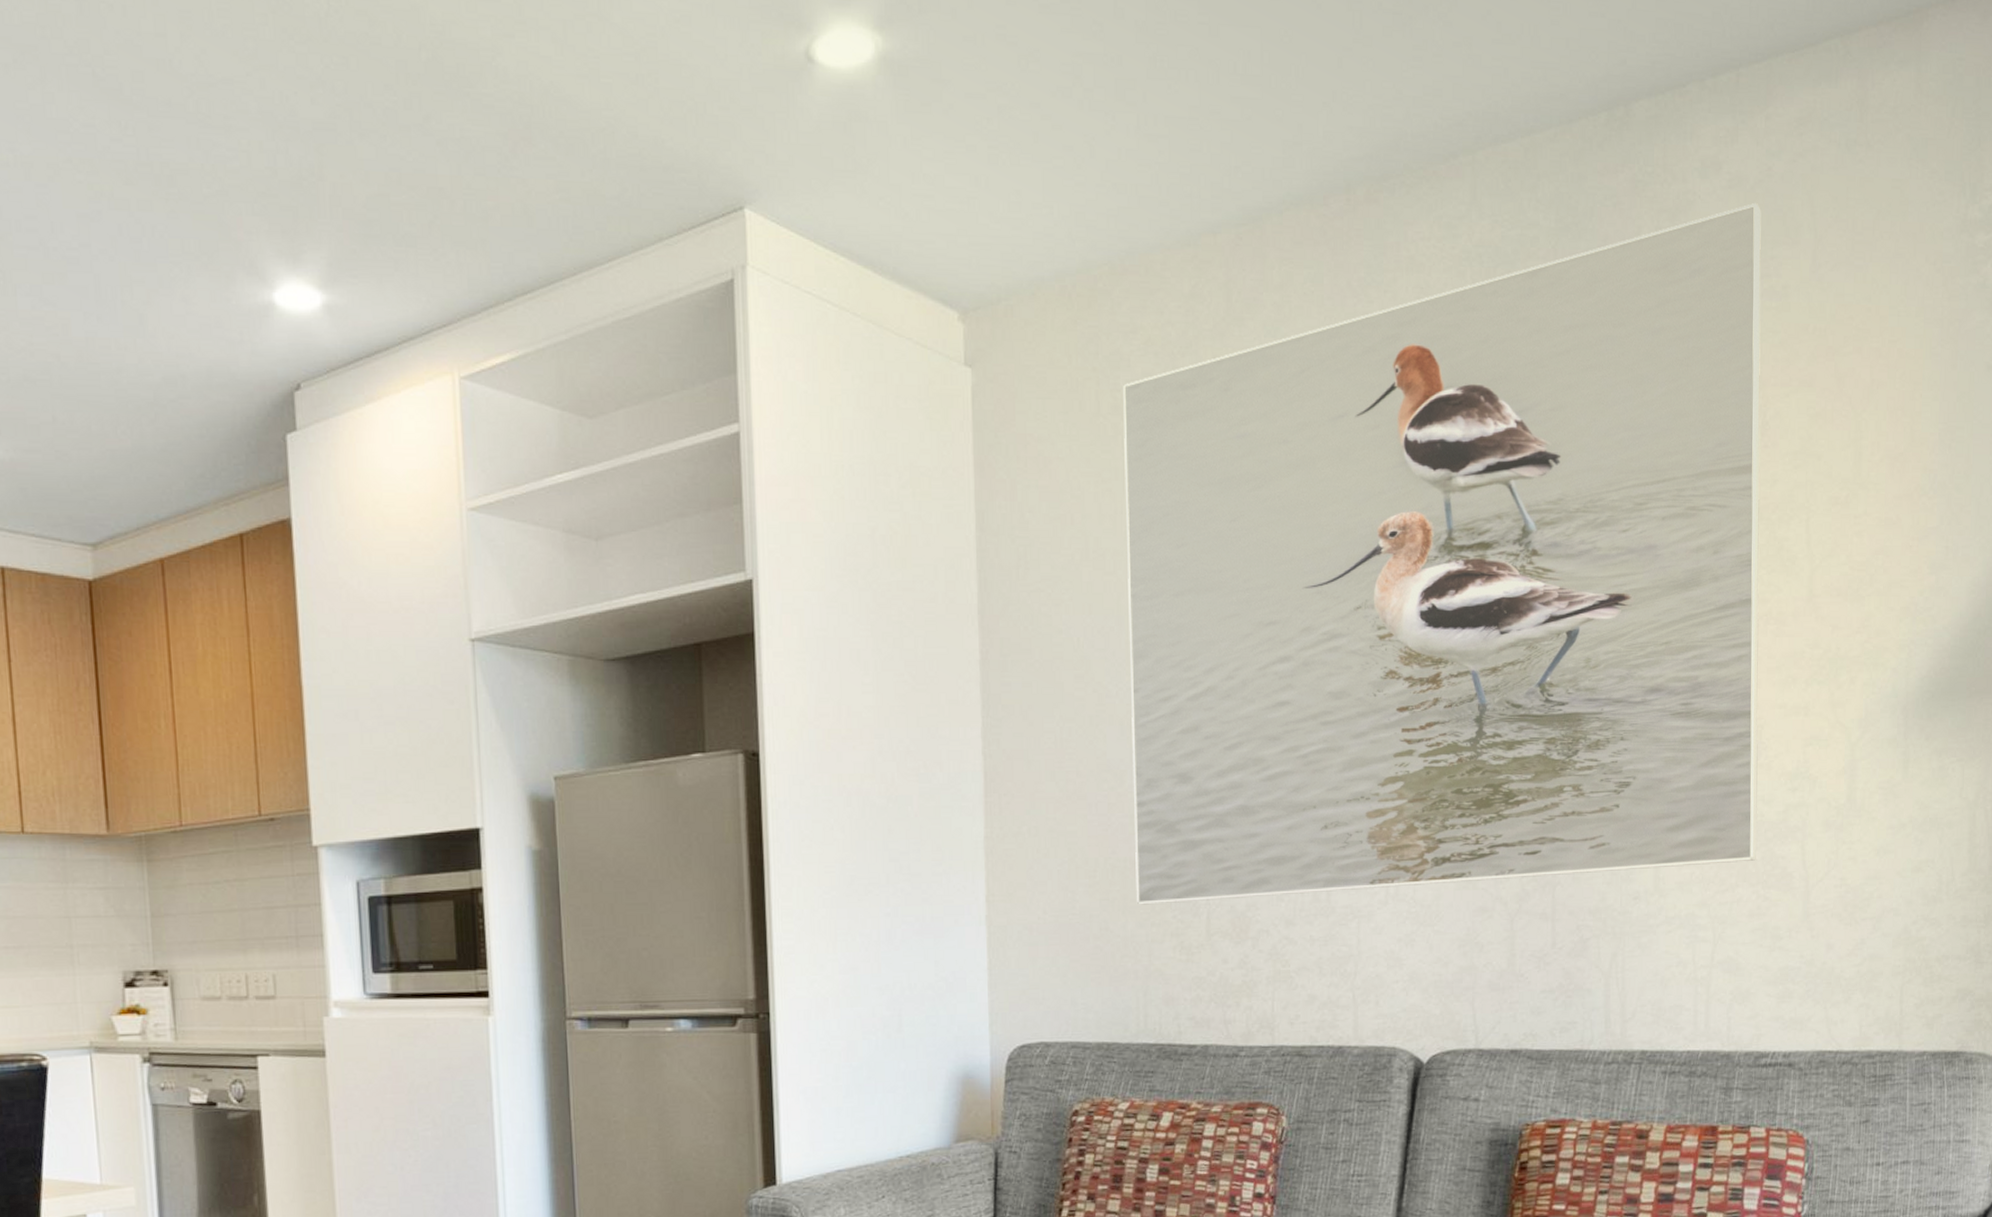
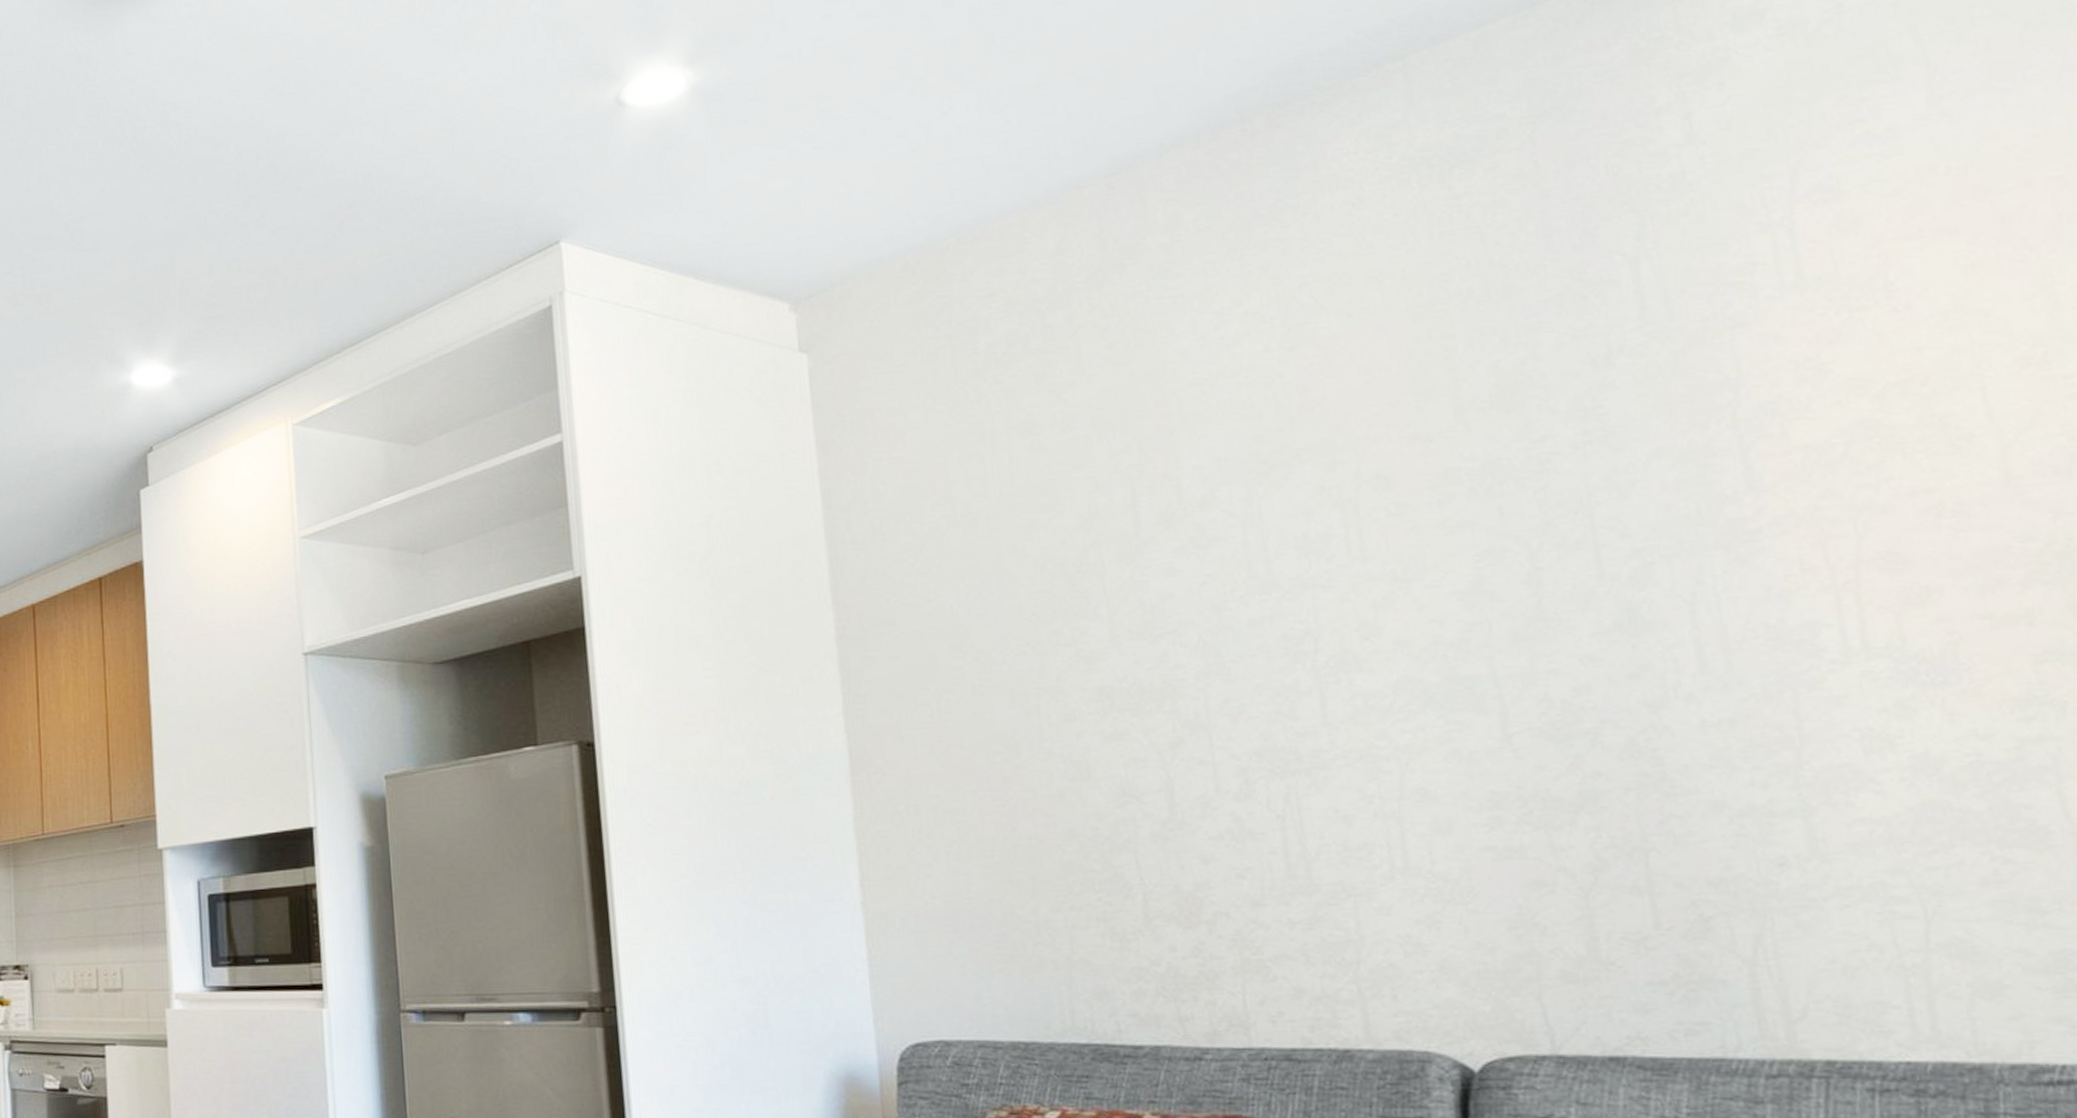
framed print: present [1123,202,1761,905] -> none [983,44,1982,887]

